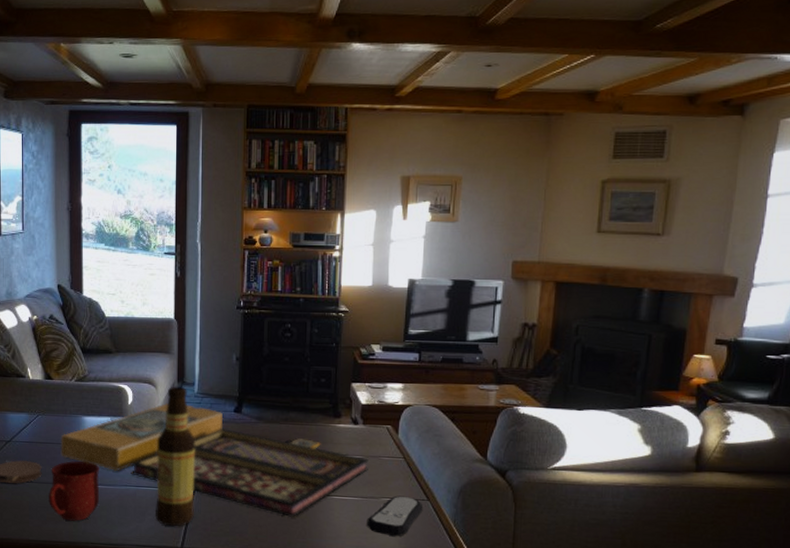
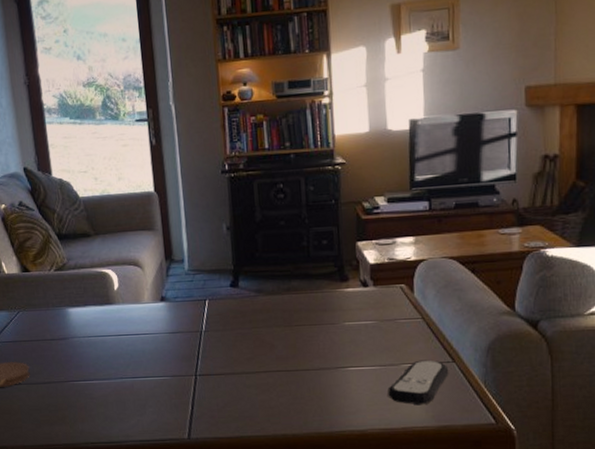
mug: present [47,461,100,521] -> none [39,357,95,422]
board game: present [61,403,369,518] -> none [45,284,384,396]
bottle: present [155,386,196,527] -> none [150,264,199,417]

